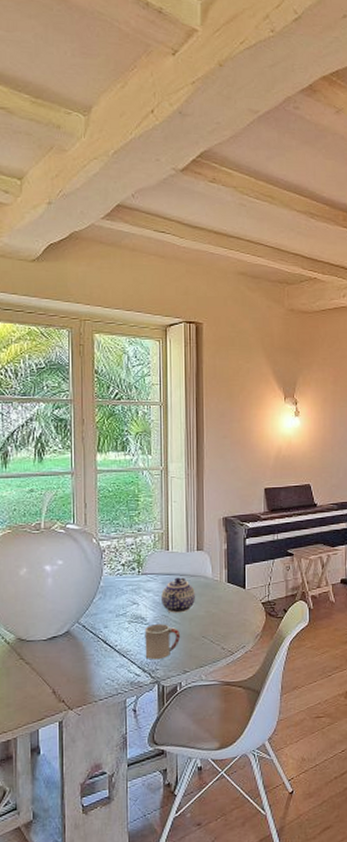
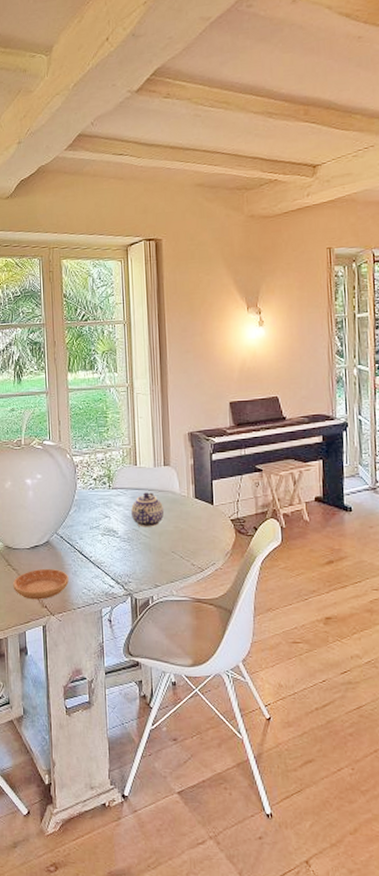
saucer: none [25,660,90,695] -> present [13,568,69,600]
cup: present [145,624,181,660] -> none [117,538,151,573]

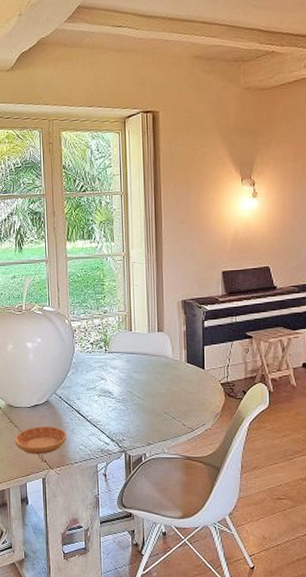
teapot: present [131,492,164,527] -> none [126,357,157,389]

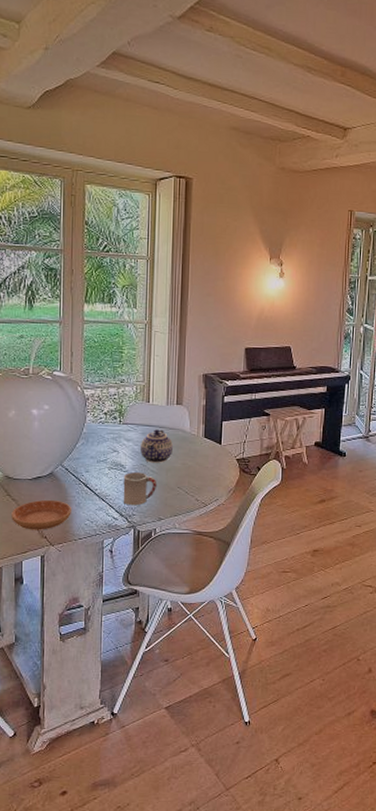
cup: none [112,399,145,431] -> present [123,472,157,506]
teapot: none [126,357,157,389] -> present [141,429,173,463]

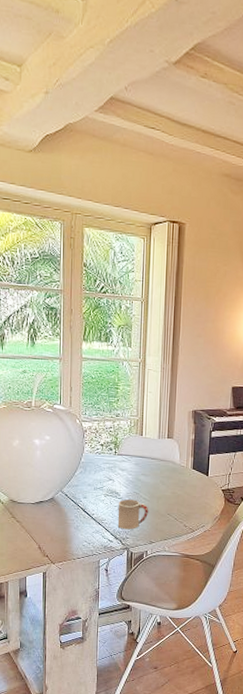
saucer: present [11,499,71,530] -> none [16,522,70,550]
teapot: present [141,429,173,463] -> none [134,460,164,492]

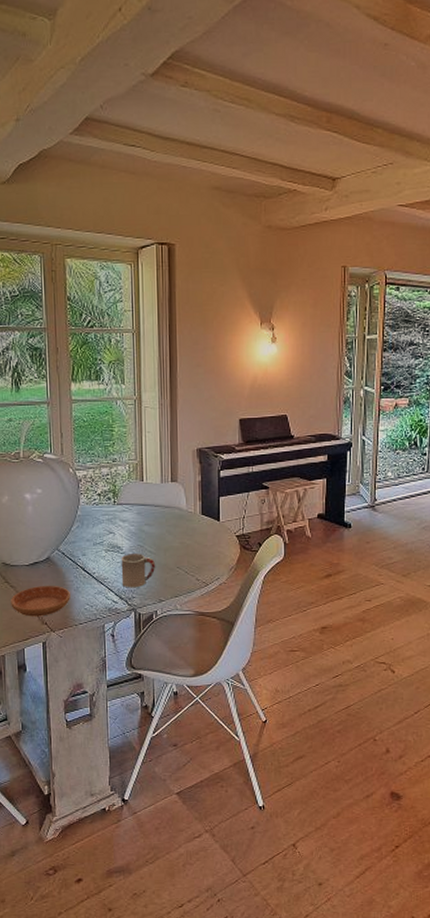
saucer: none [16,522,70,550] -> present [11,585,70,617]

